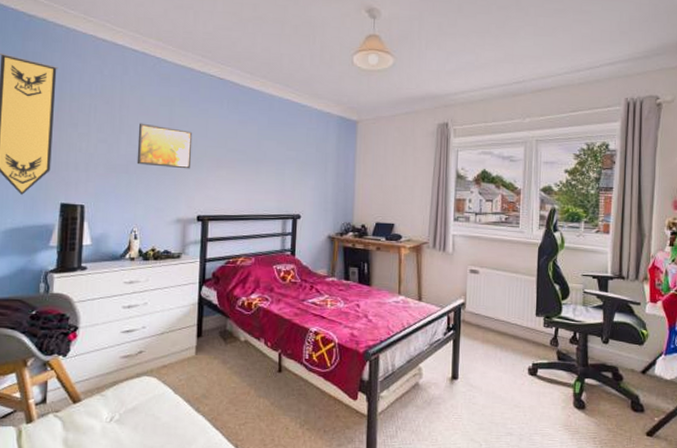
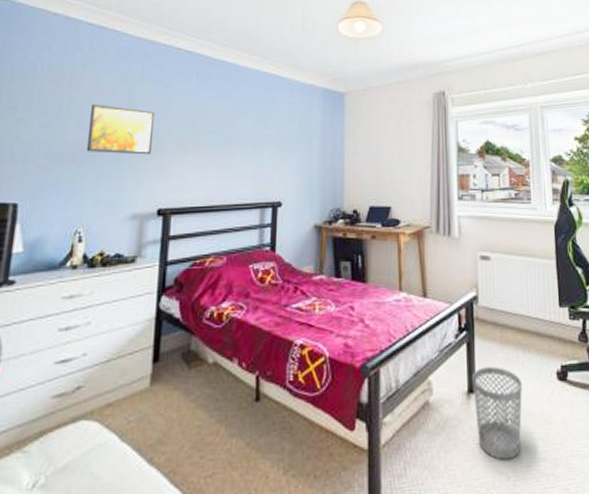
wastebasket: none [455,360,498,432] -> present [471,367,522,460]

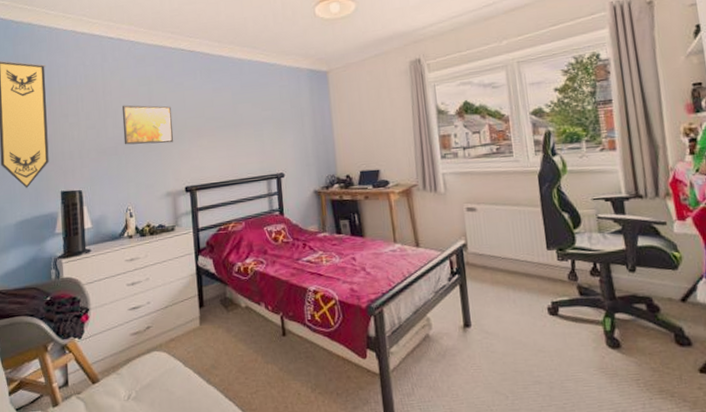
wastebasket: present [471,367,522,460] -> none [466,304,517,383]

